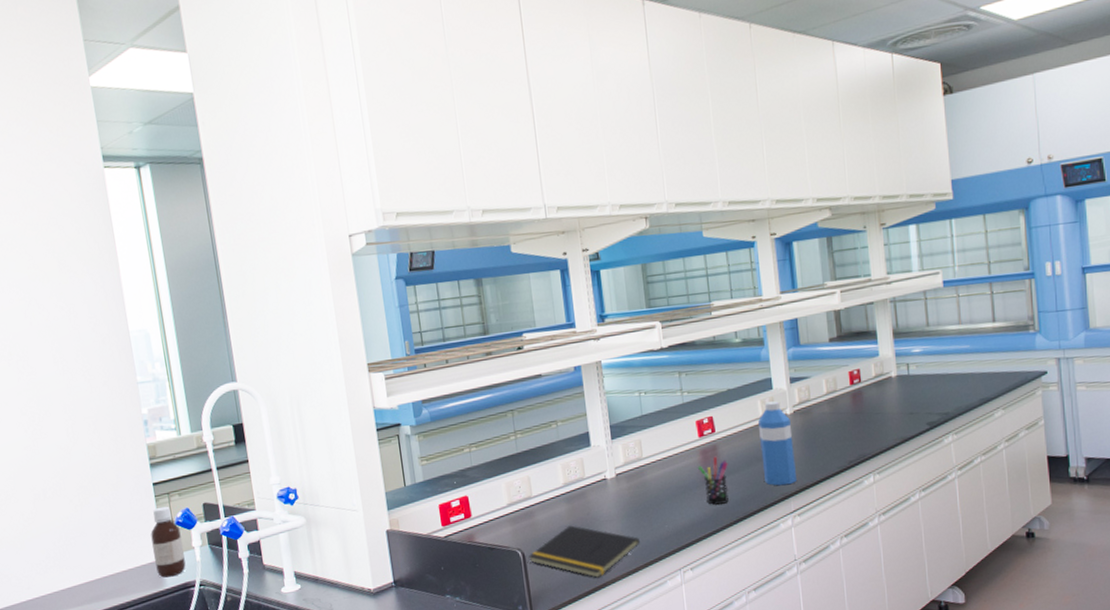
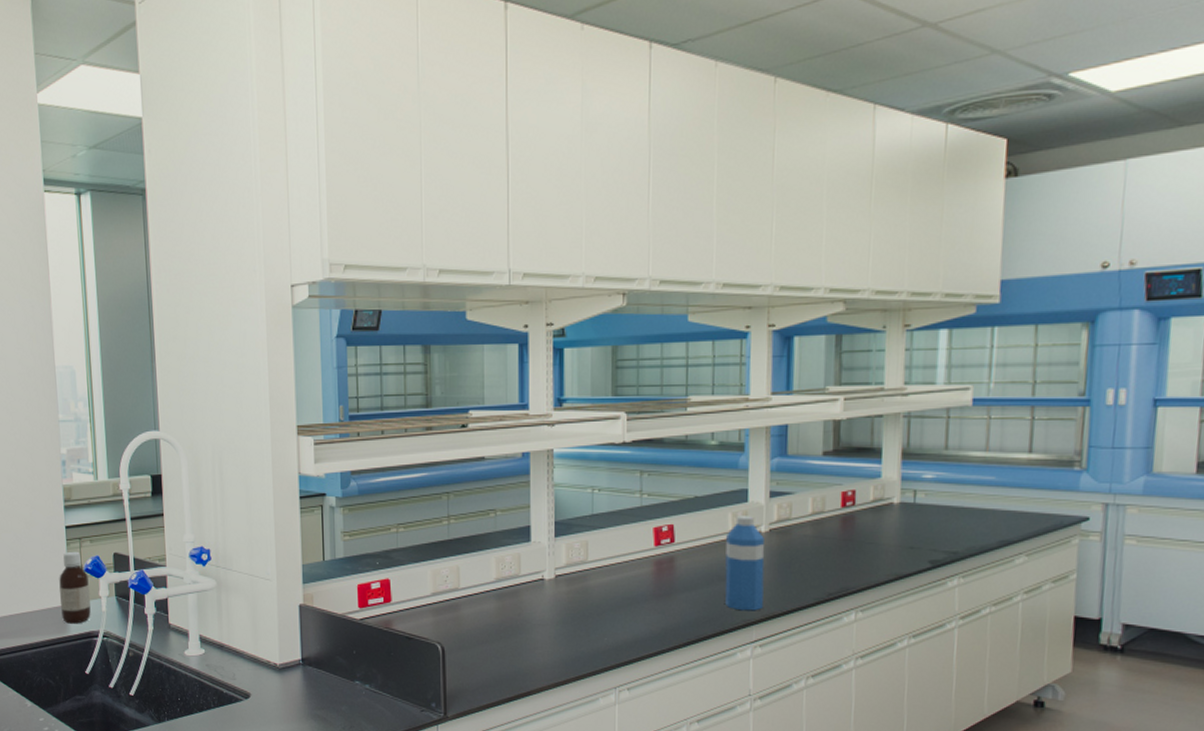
notepad: present [529,525,641,579] -> none [449,624,575,686]
pen holder: present [698,456,729,506] -> none [650,569,685,624]

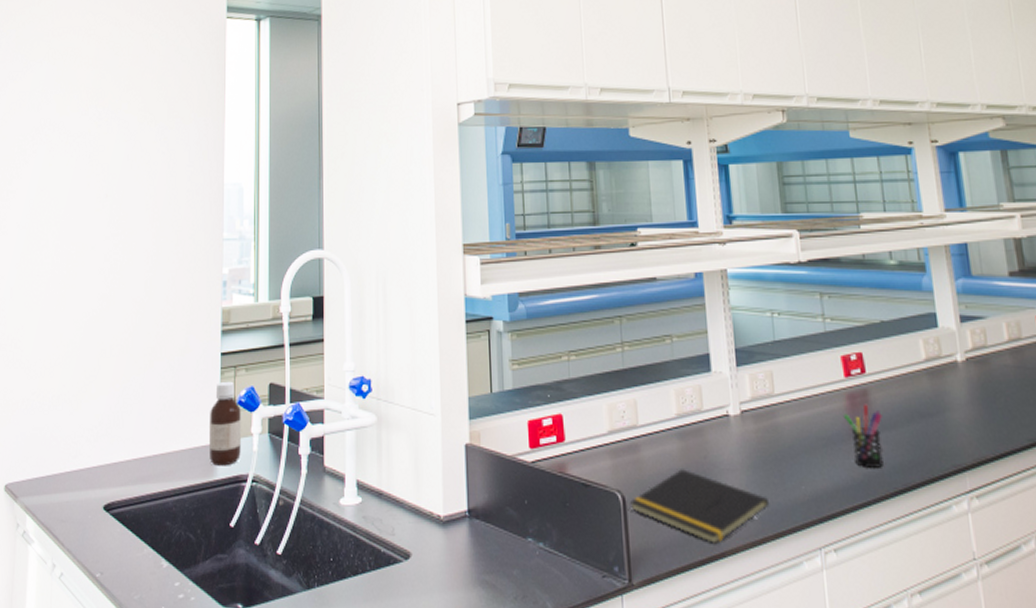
notepad: none [449,624,575,686] -> present [630,469,770,545]
pen holder: none [650,569,685,624] -> present [844,404,884,469]
water bottle: present [724,516,765,611] -> none [920,343,973,454]

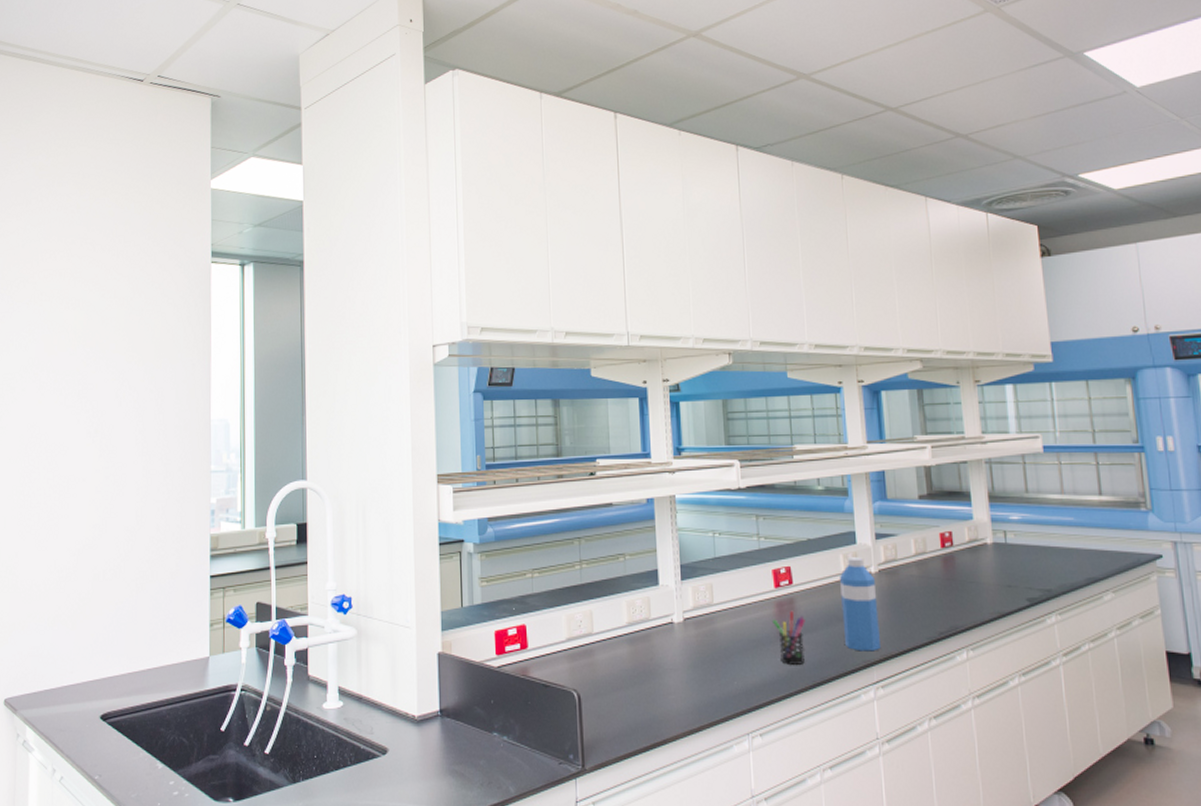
bottle: present [208,381,242,466] -> none [199,601,231,677]
notepad: present [630,469,770,545] -> none [585,670,707,734]
water bottle: none [920,343,973,454] -> present [840,557,880,652]

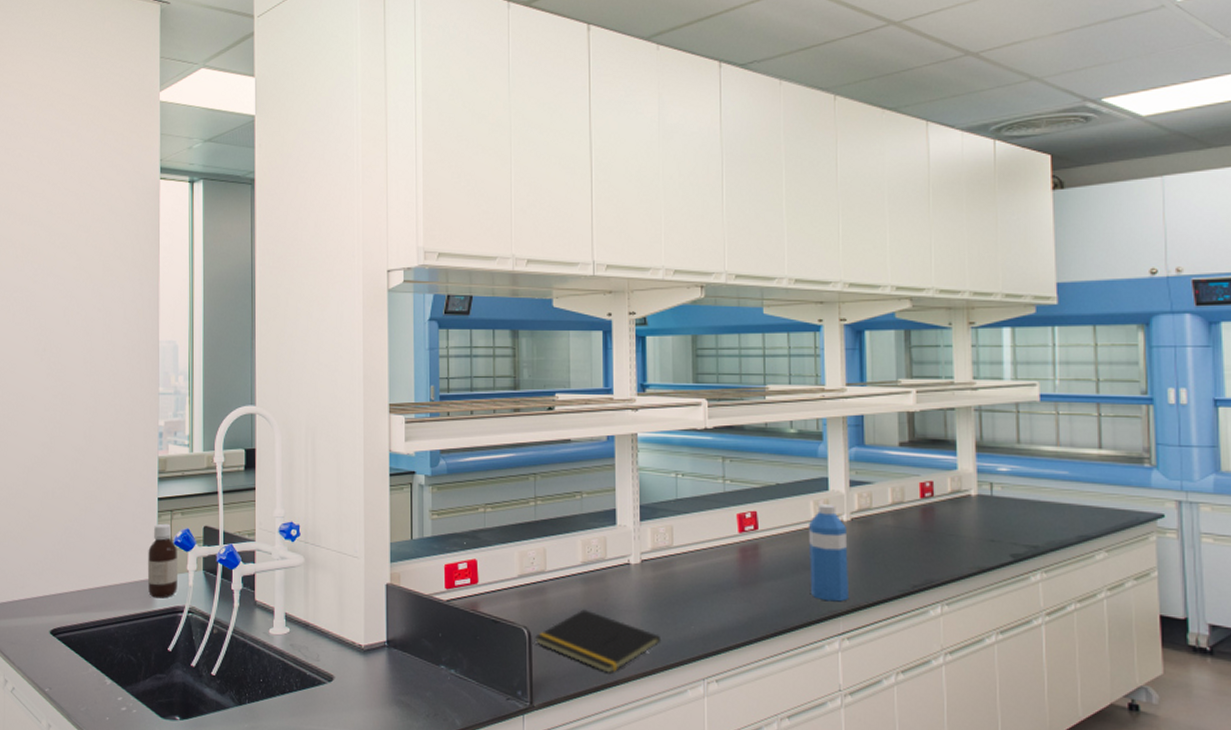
bottle: none [199,601,231,677] -> present [147,523,179,598]
notepad: none [585,670,707,734] -> present [535,609,662,675]
pen holder: present [773,610,805,666] -> none [735,556,770,613]

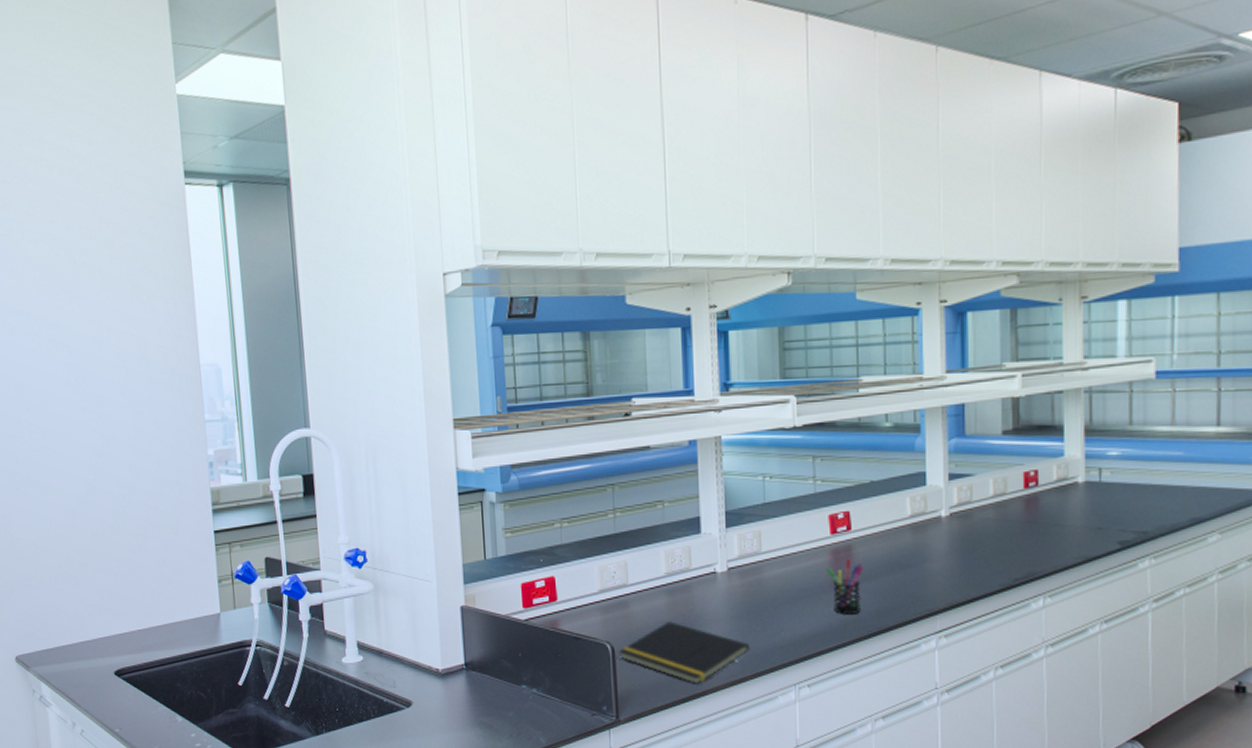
bottle: present [147,523,179,598] -> none [208,557,243,633]
pen holder: none [735,556,770,613] -> present [827,558,863,616]
water bottle: present [809,504,848,602] -> none [905,500,946,600]

